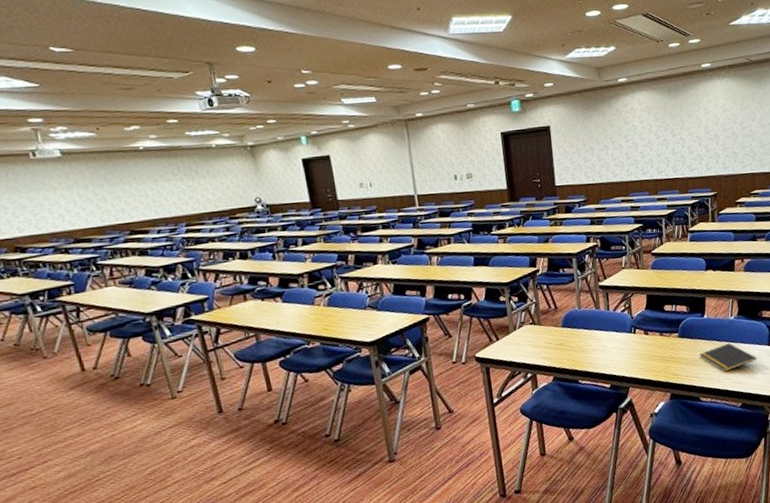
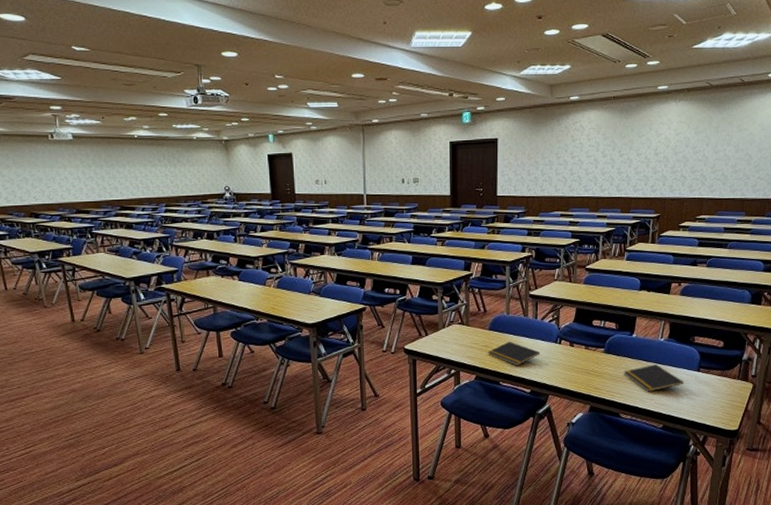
notepad: none [563,336,616,362] -> present [488,341,540,366]

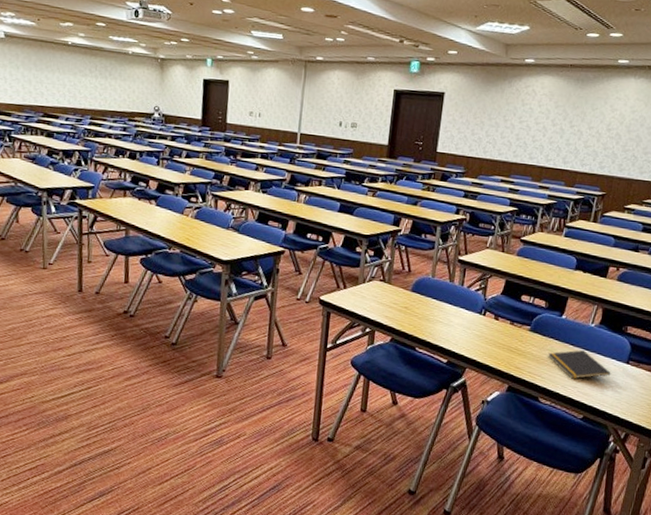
notepad: present [488,341,540,366] -> none [407,305,463,334]

